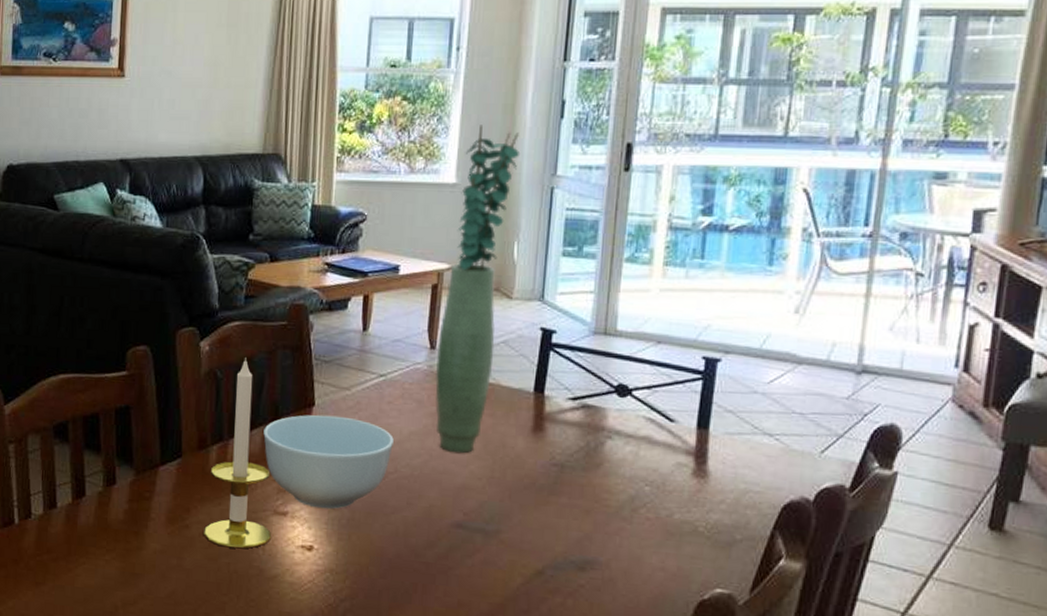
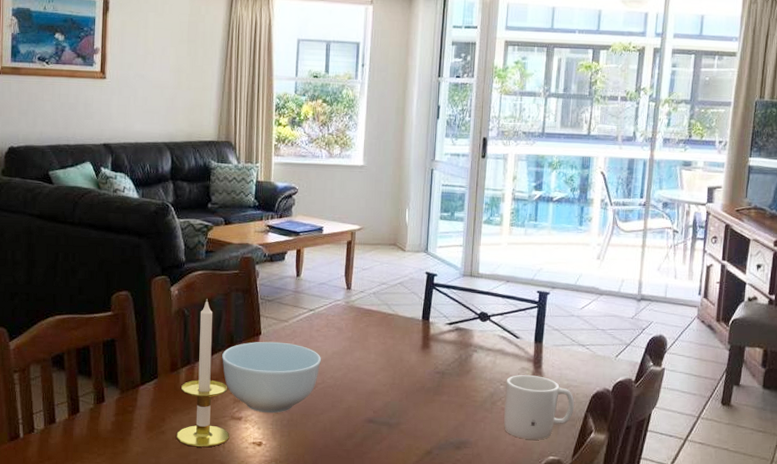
vase: present [435,125,521,453] -> none [351,122,409,367]
mug: none [648,472,756,565] -> present [503,374,575,440]

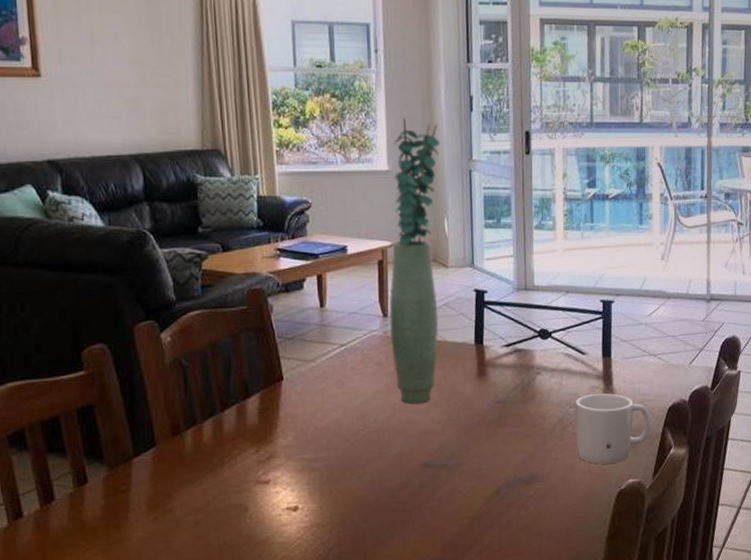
candle: present [176,299,229,448] -> none [188,344,256,523]
bowl: present [222,341,321,413] -> none [236,386,361,472]
vase: none [351,122,409,367] -> present [388,118,441,405]

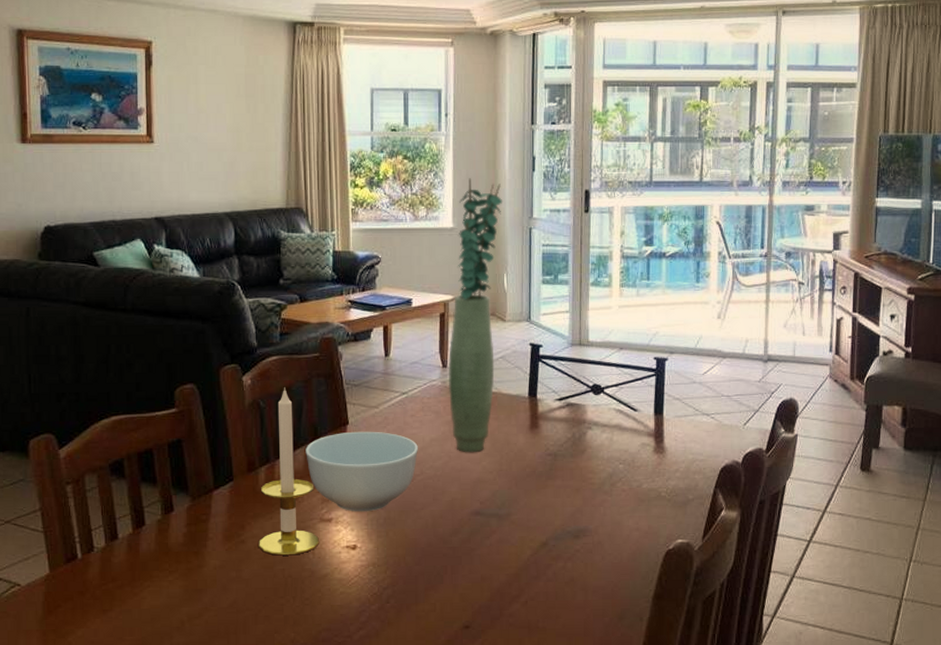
candle: none [188,344,256,523] -> present [259,387,319,556]
bowl: none [236,386,361,472] -> present [305,431,418,512]
mug: present [575,393,651,464] -> none [624,450,702,522]

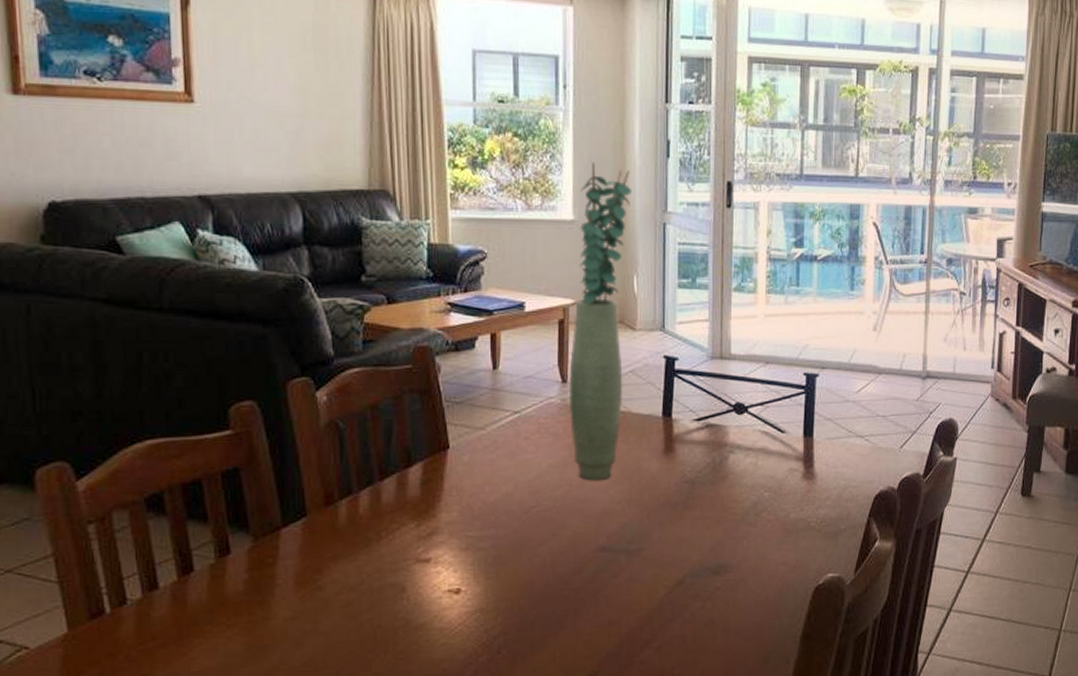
candle: present [259,387,319,556] -> none [340,405,415,603]
bowl: present [305,431,418,512] -> none [397,456,533,551]

